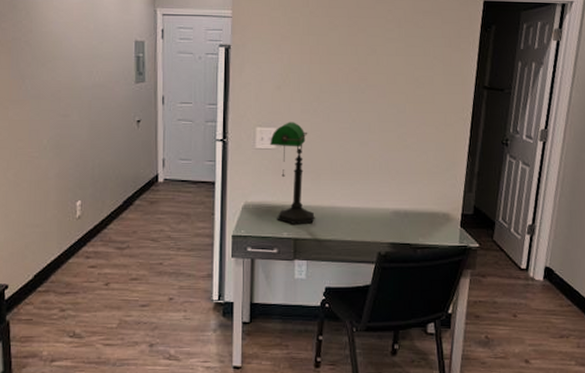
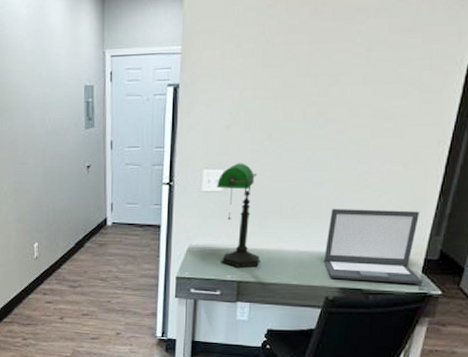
laptop: none [374,166,462,238] -> present [323,208,423,285]

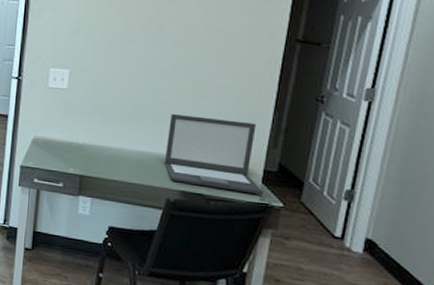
desk lamp: present [217,163,260,267] -> none [62,65,102,162]

